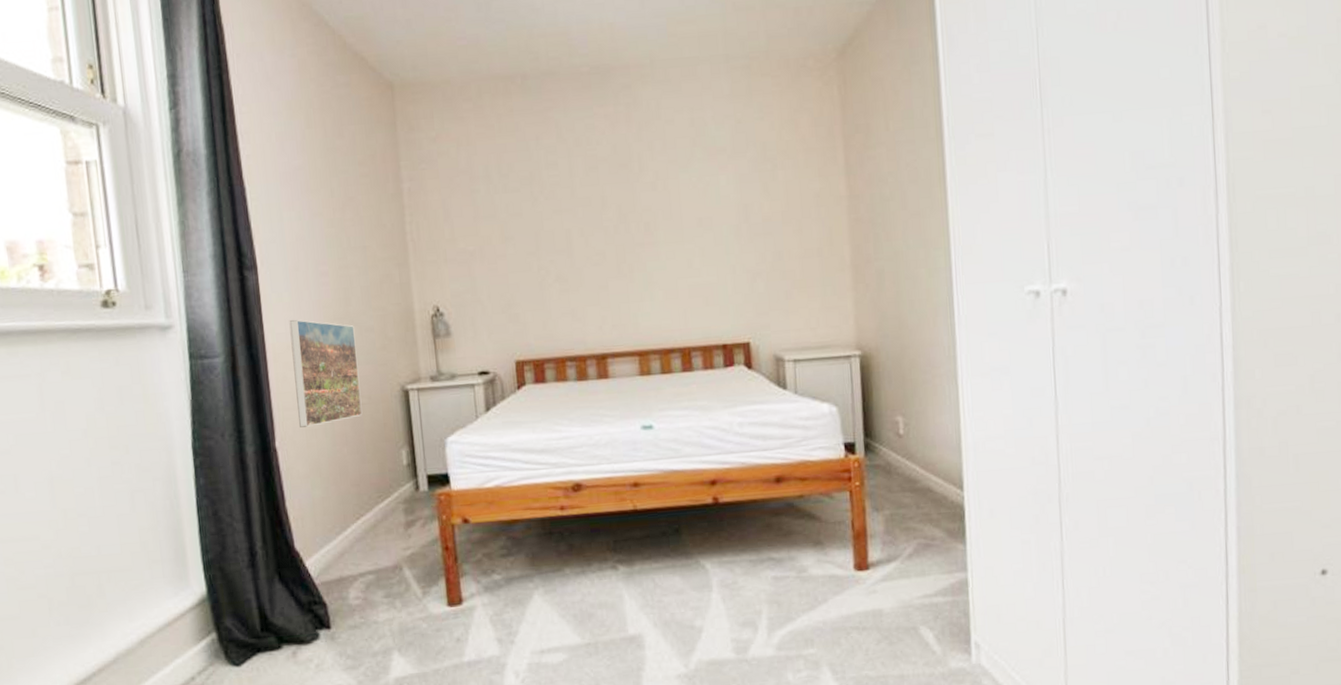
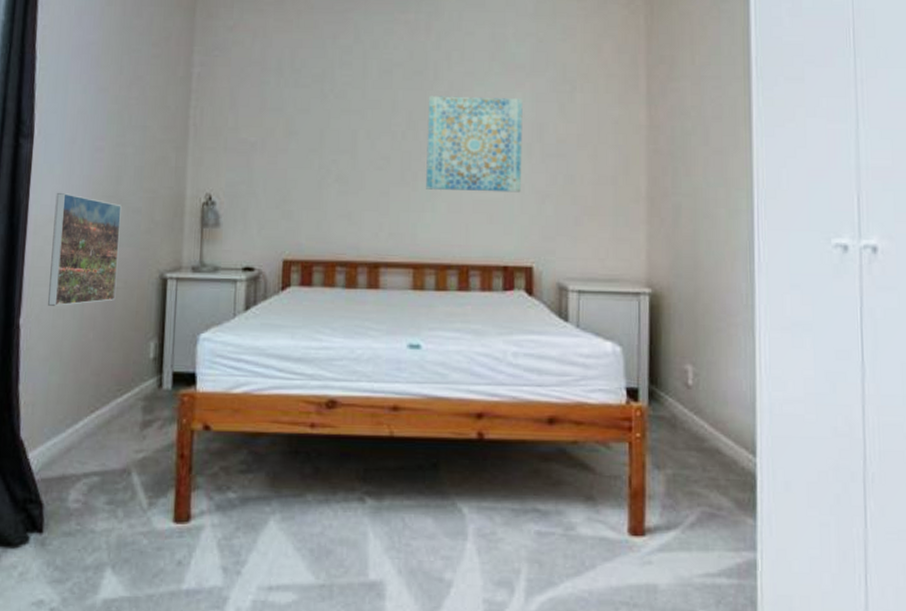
wall art: none [636,181,733,280] -> present [426,96,523,193]

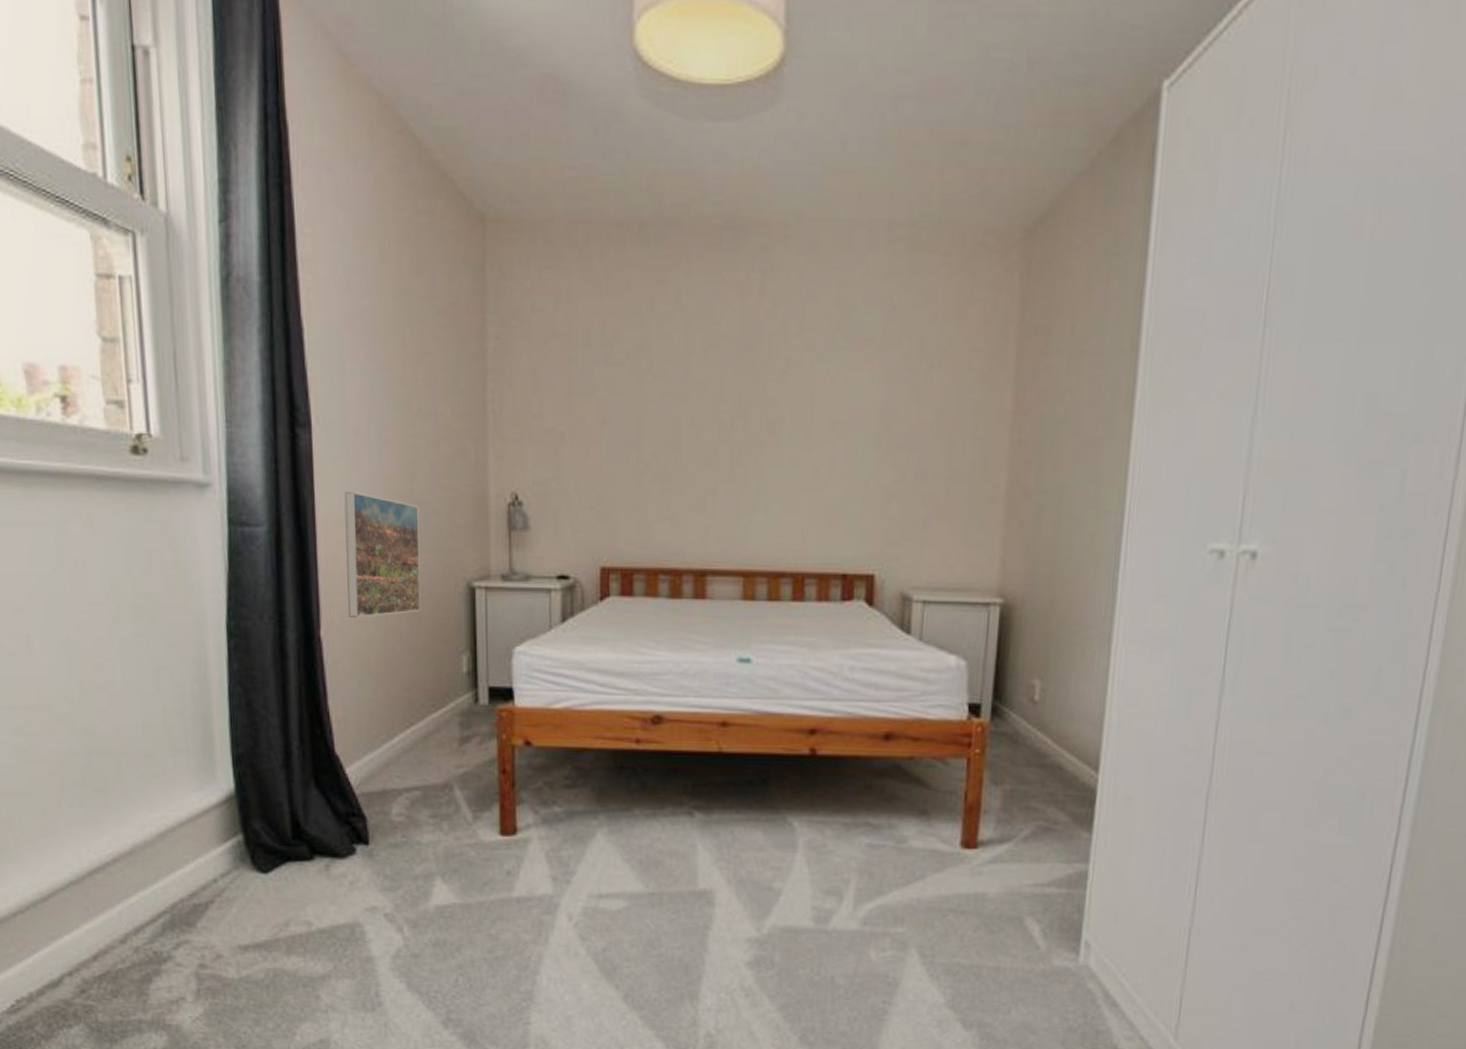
wall art: present [426,96,523,193] -> none [758,375,871,491]

